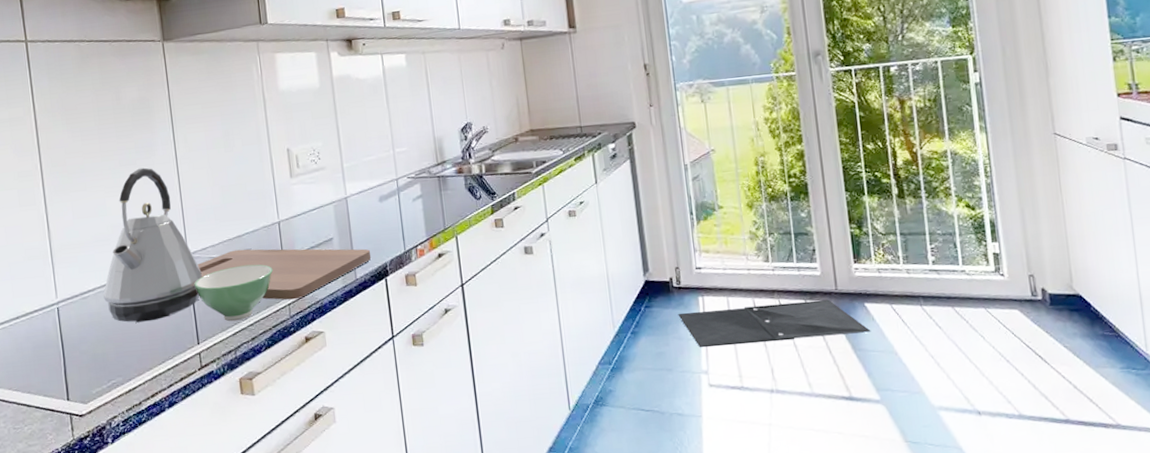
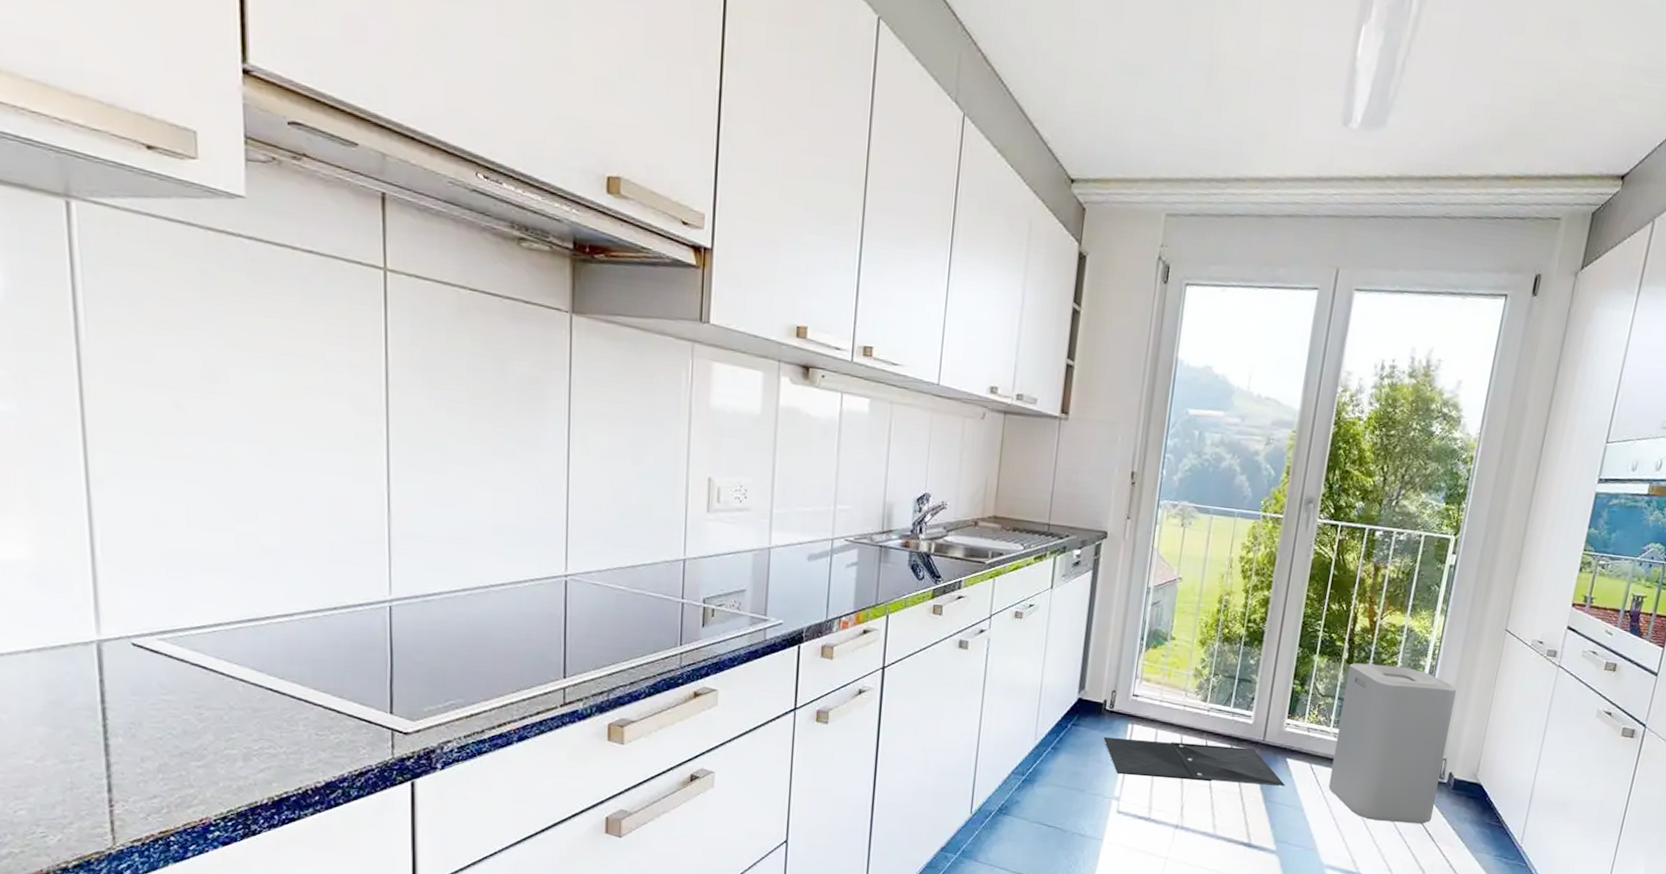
kettle: present [102,167,202,323] -> none [451,462,581,643]
bowl: present [194,264,274,322] -> none [569,599,669,661]
cutting board: present [197,248,372,300] -> none [577,580,787,649]
trash can: none [902,190,1037,352] -> present [1328,663,1456,824]

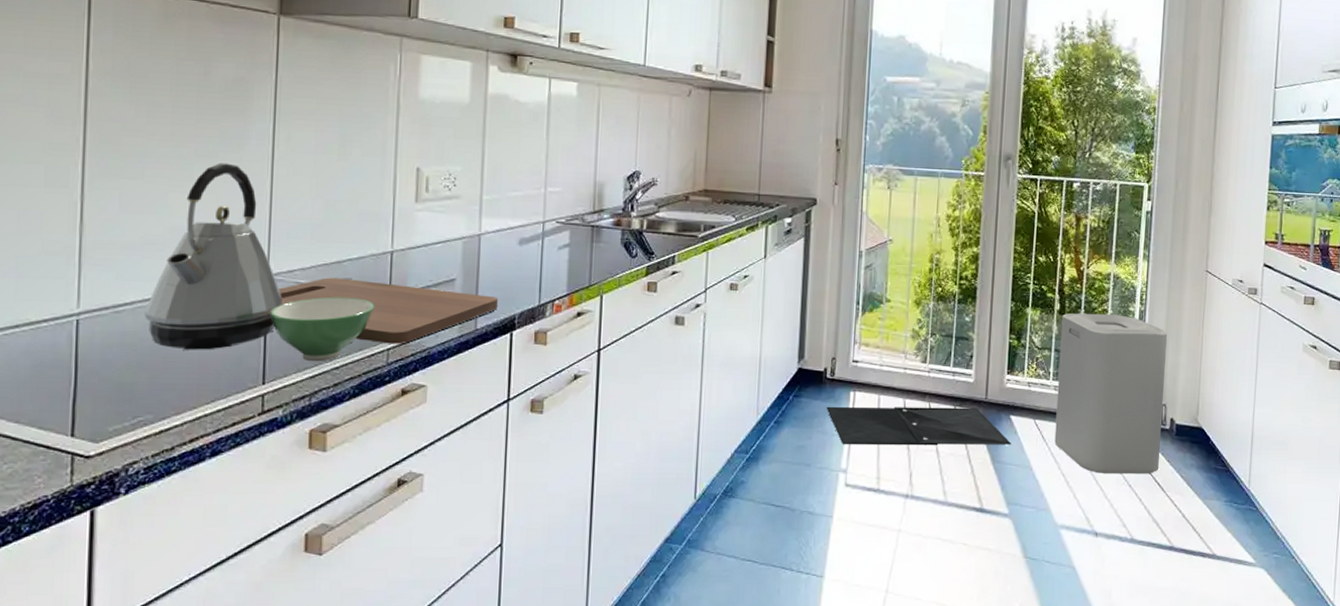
kettle: none [451,462,581,643] -> present [143,162,283,350]
bowl: none [569,599,669,661] -> present [270,296,376,362]
cutting board: none [577,580,787,649] -> present [278,277,499,344]

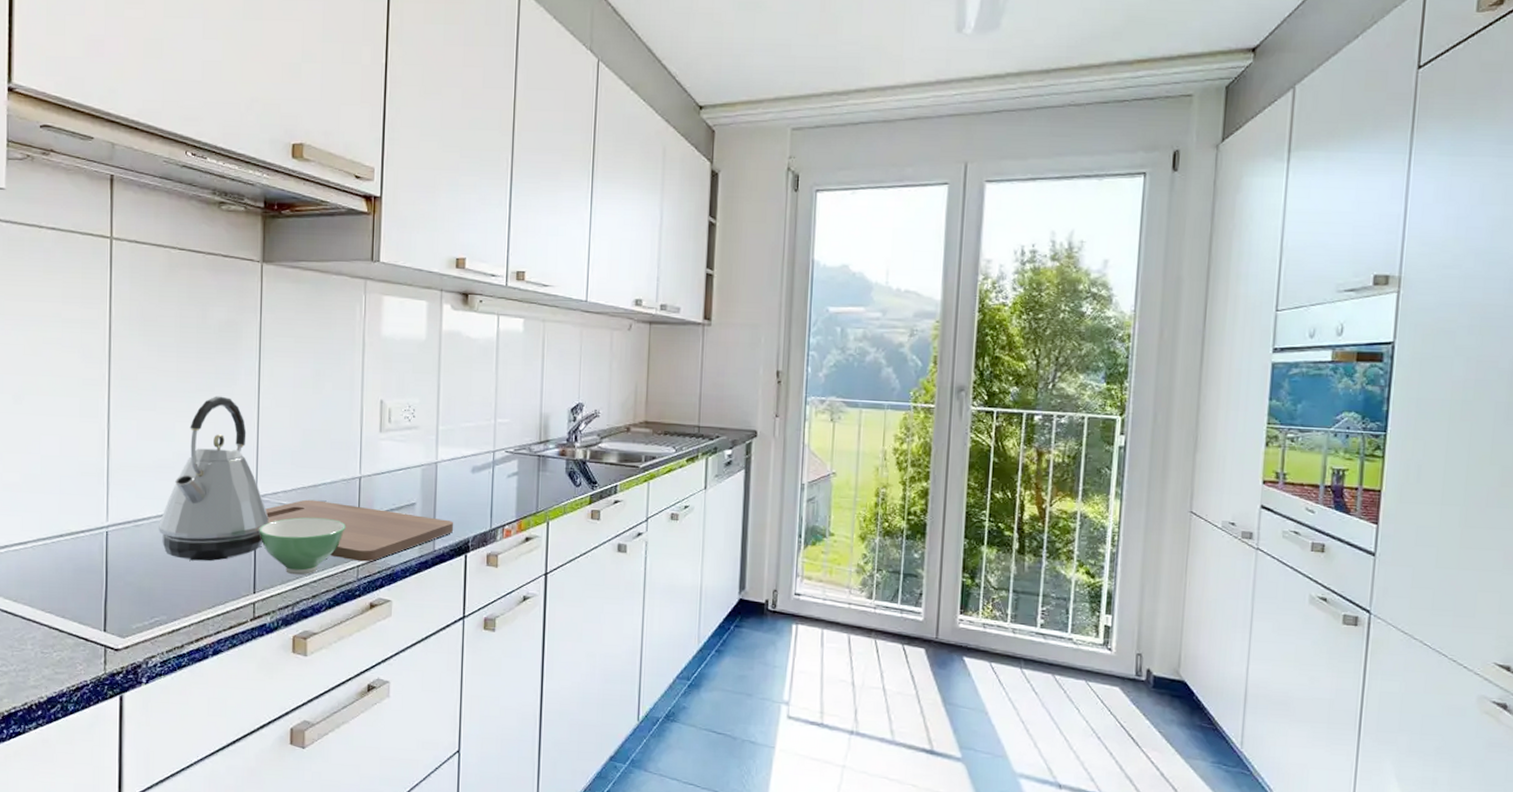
door mat: present [826,406,1012,446] -> none [768,638,965,687]
trash can: present [1054,313,1167,473] -> none [1012,553,1143,727]

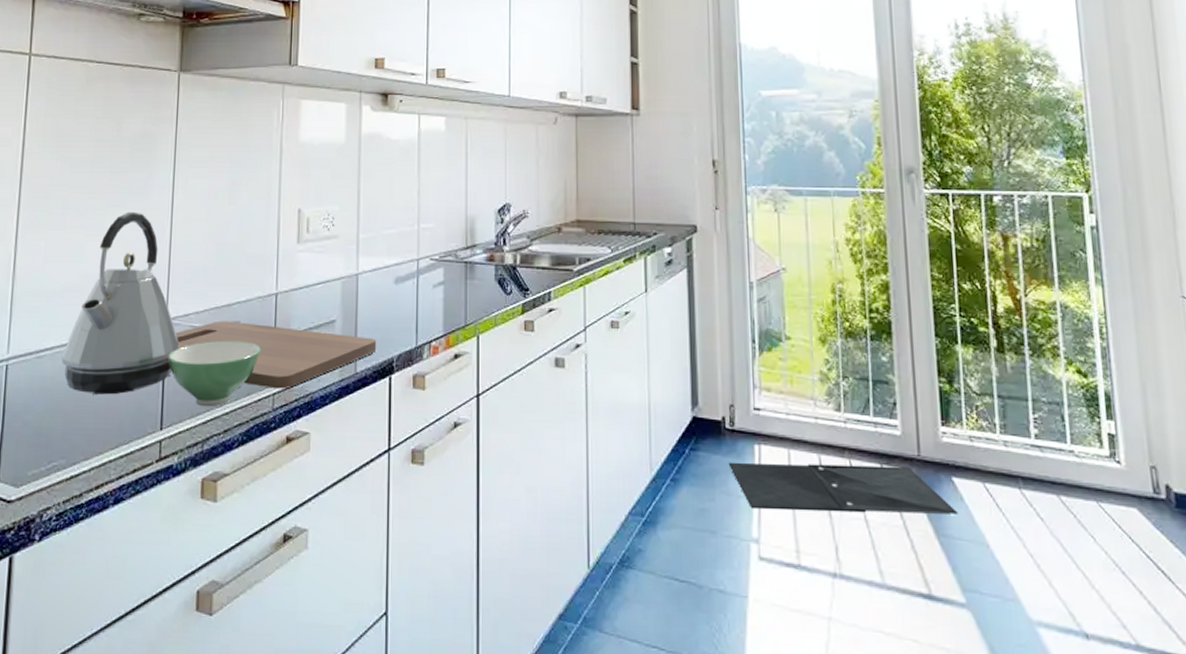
door mat: none [768,638,965,687] -> present [728,462,959,515]

